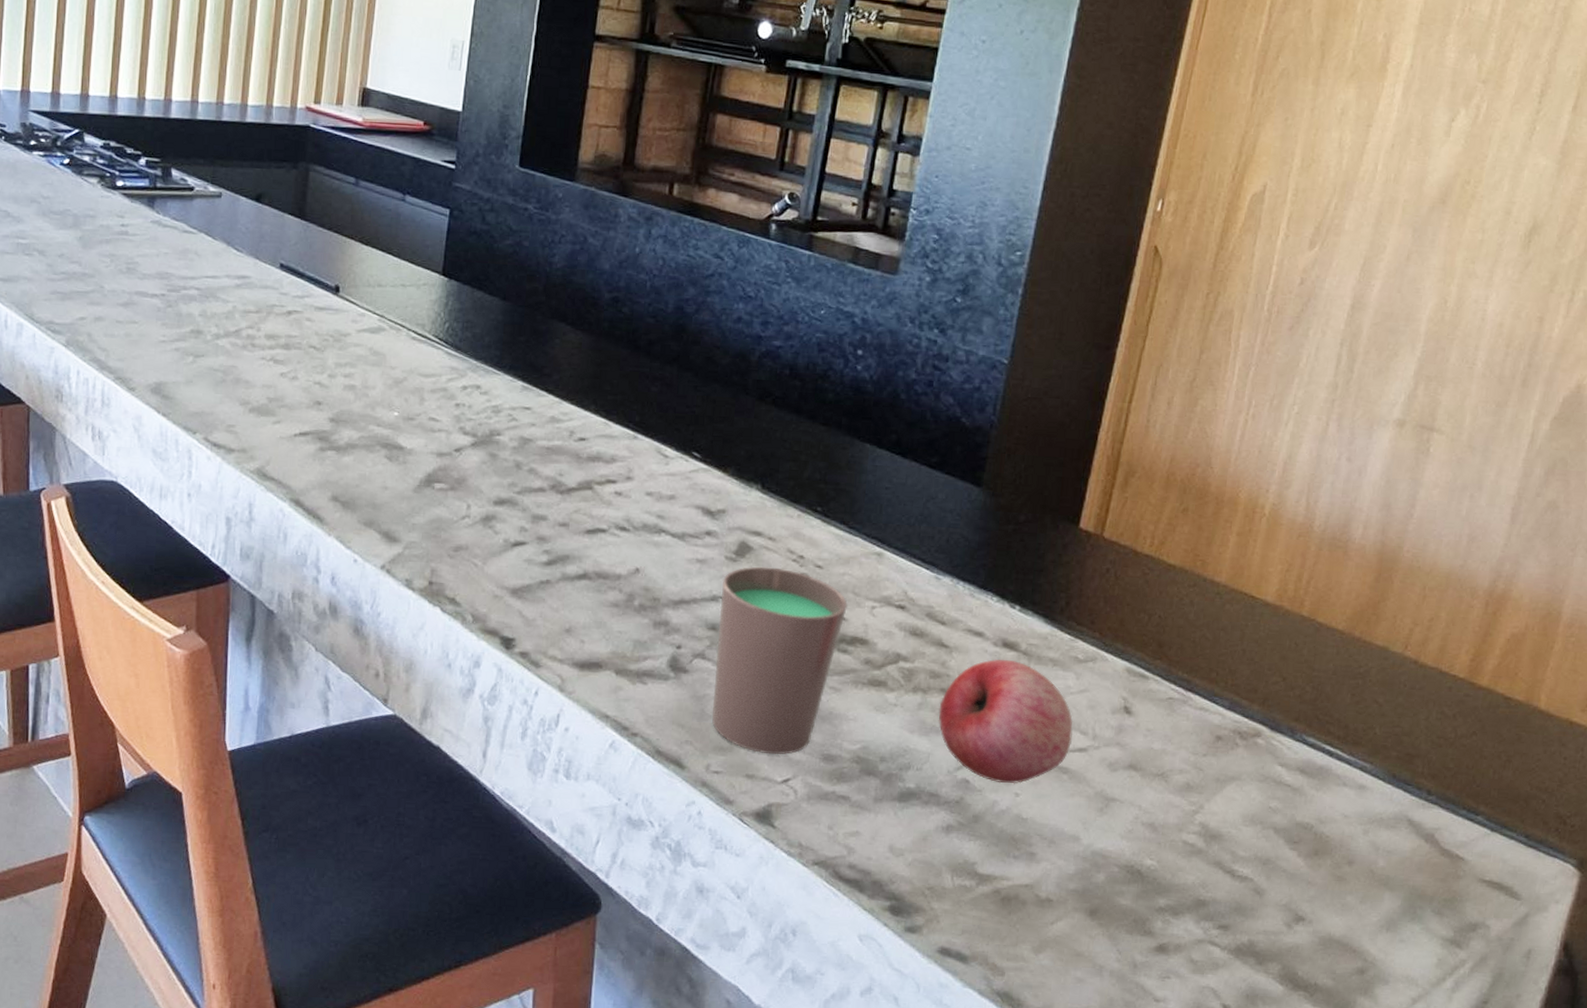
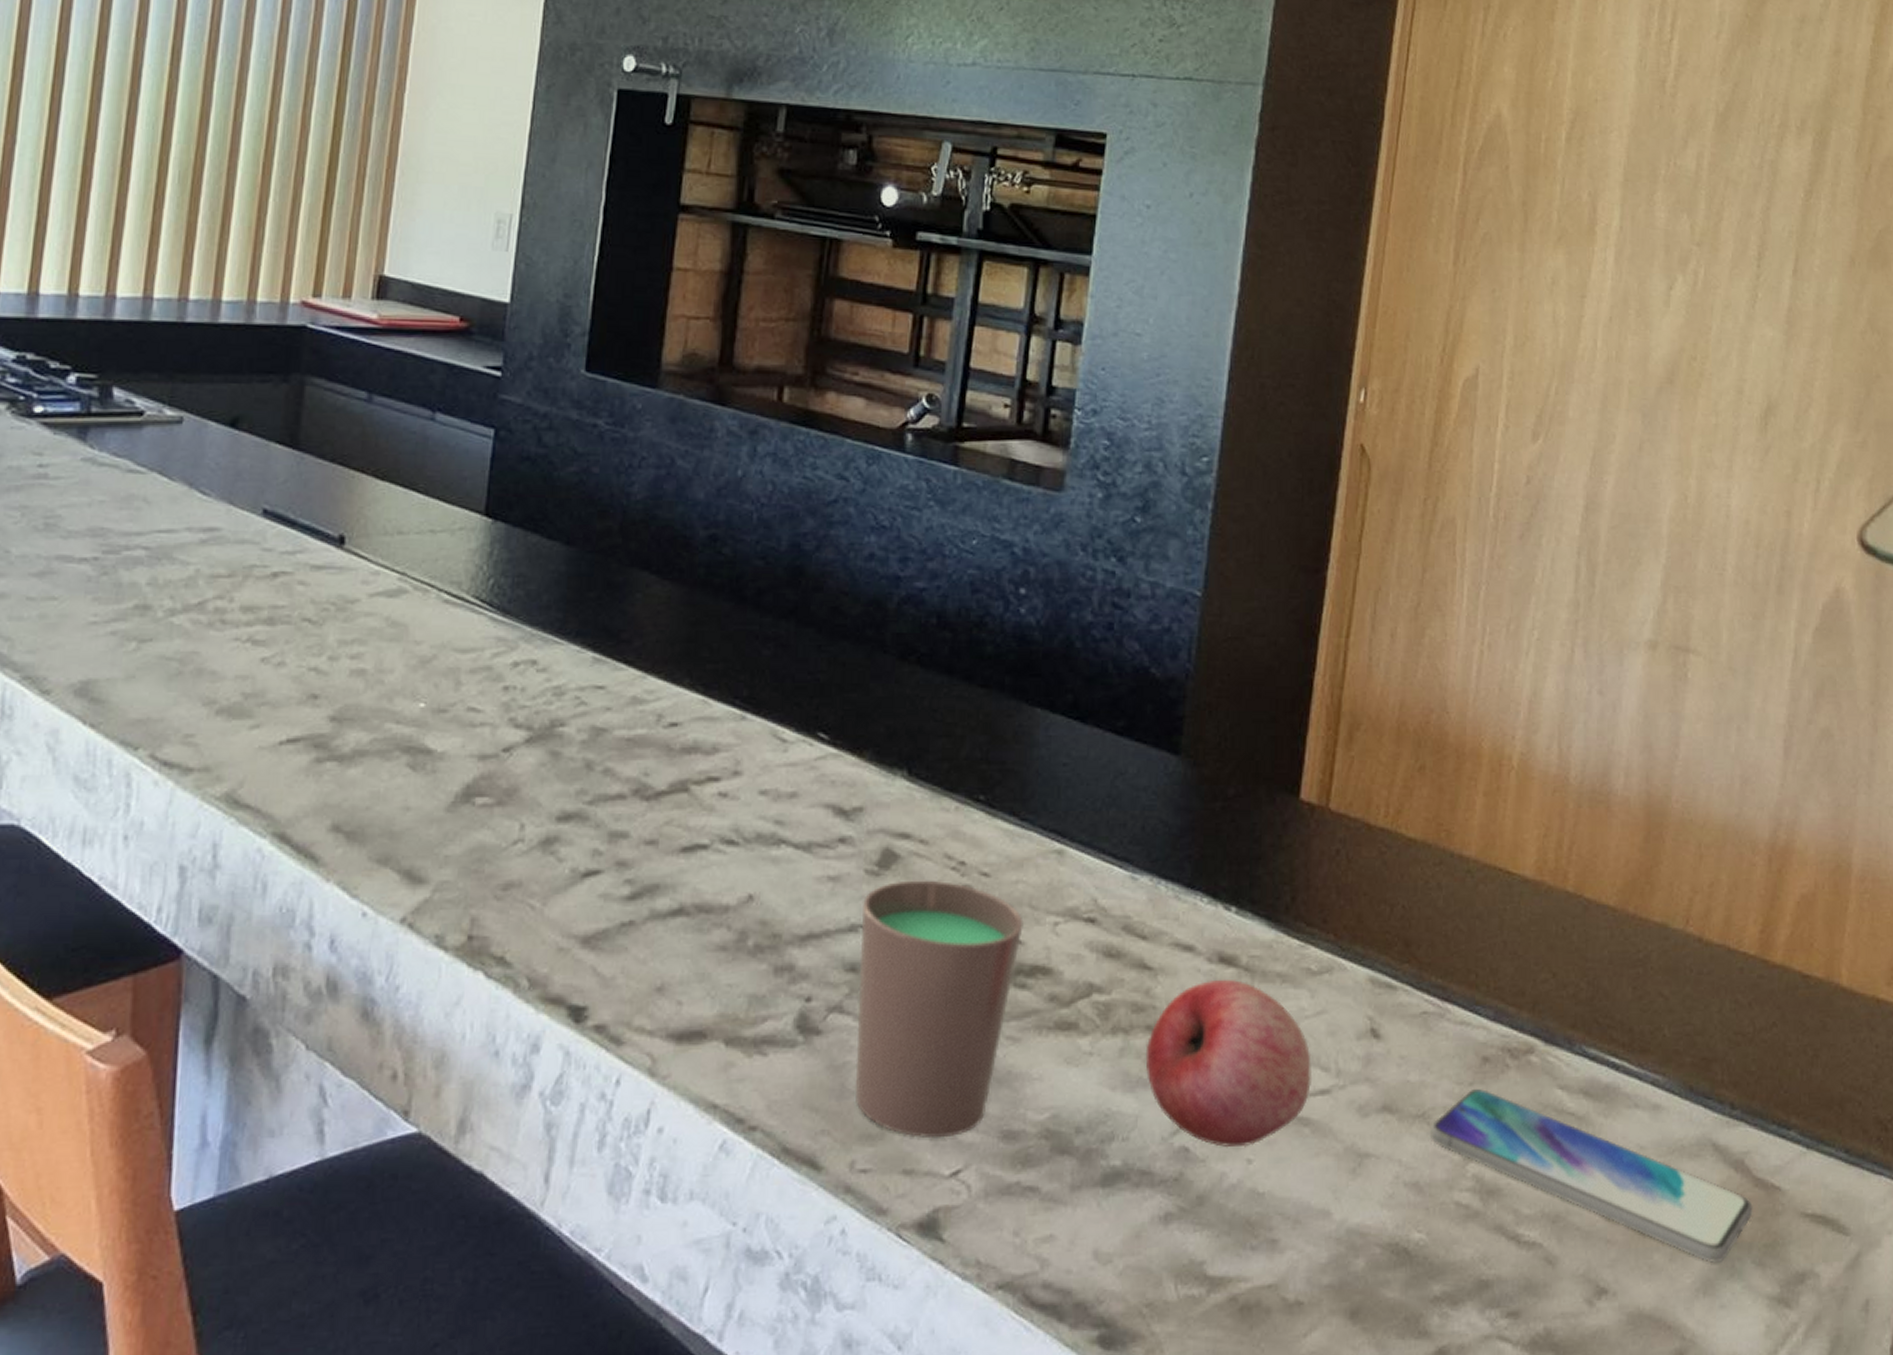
smartphone: none [1166,759,1438,909] -> present [1429,1089,1753,1264]

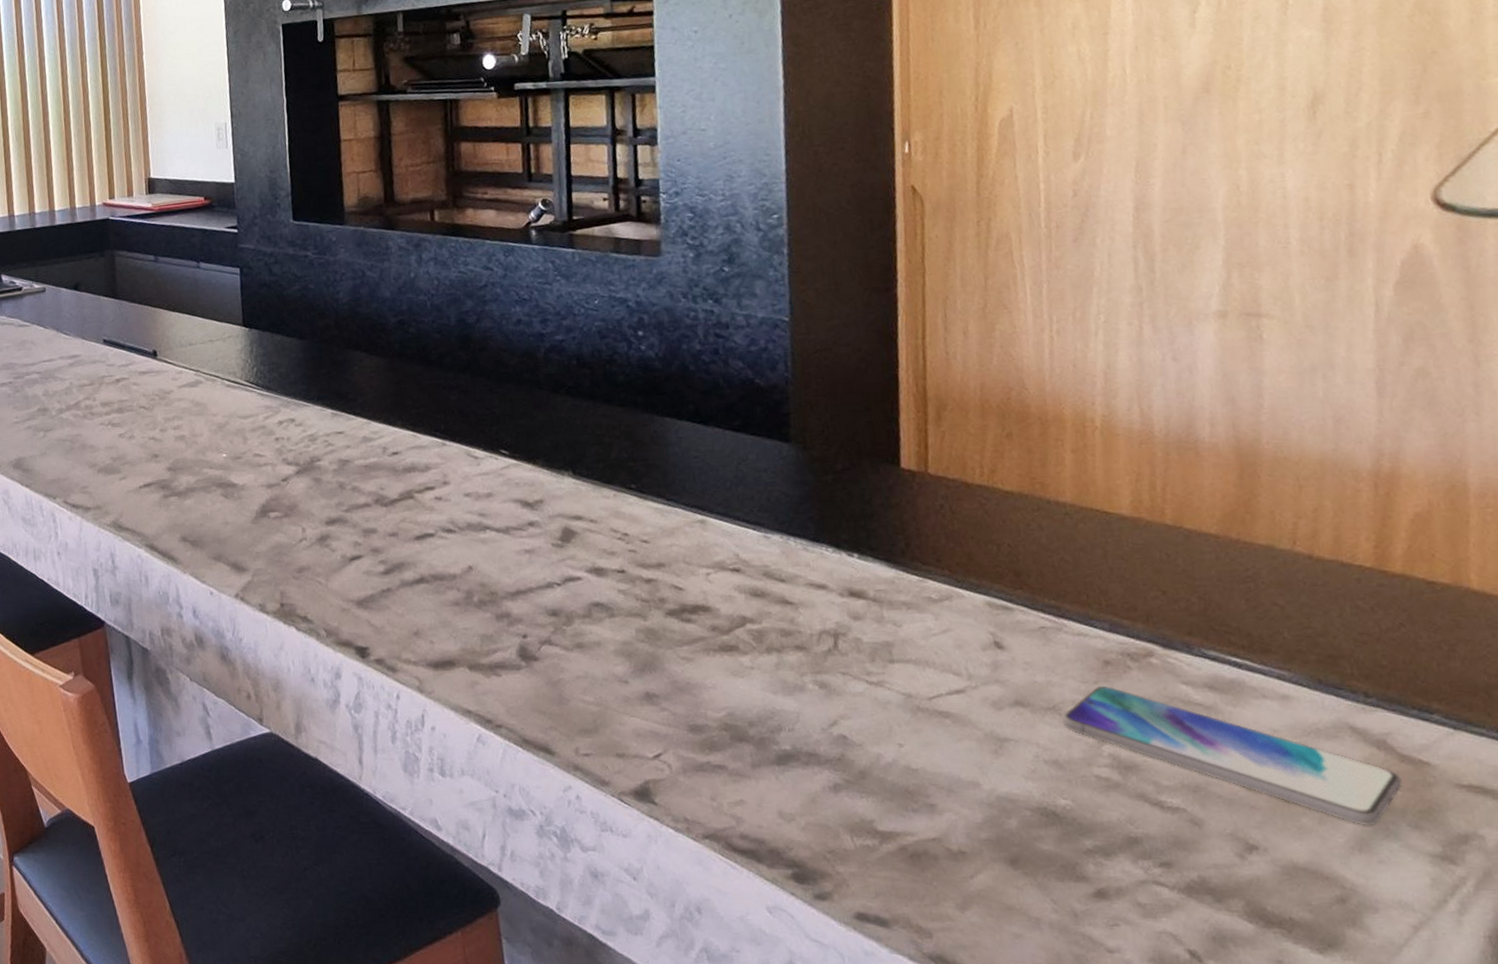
cup: present [854,880,1024,1139] -> none [554,548,682,732]
fruit: present [1145,979,1313,1148] -> none [797,608,947,736]

